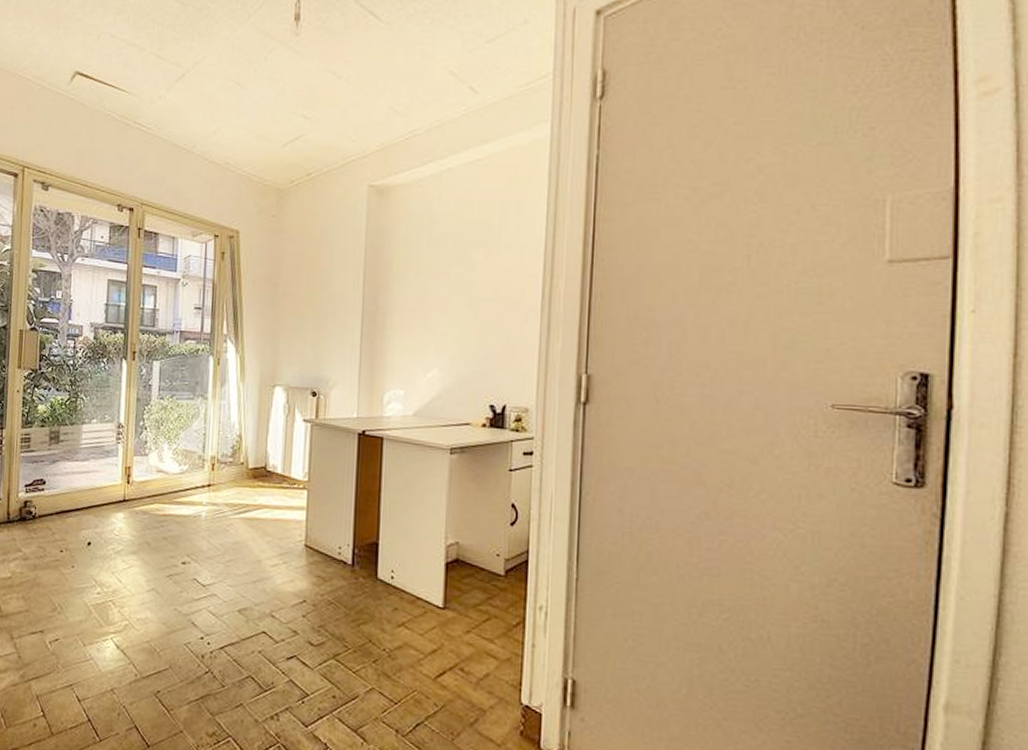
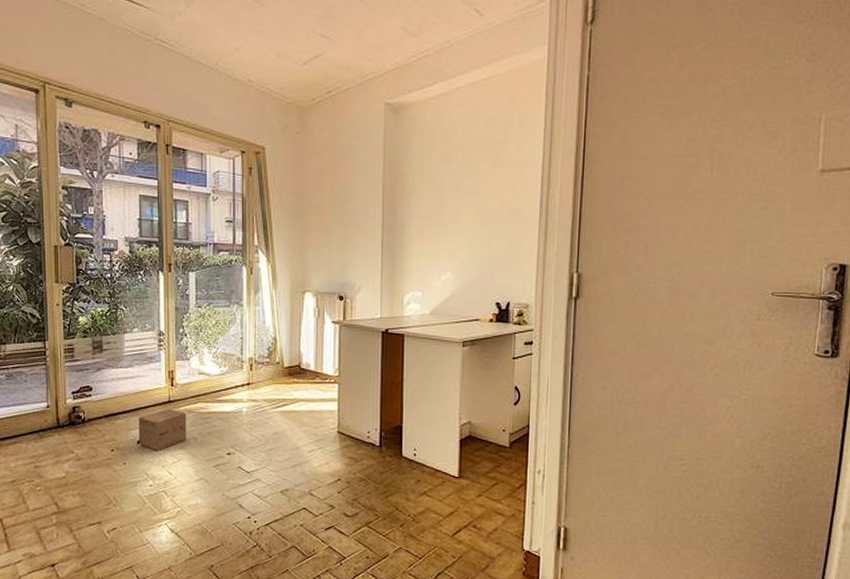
cardboard box: none [89,508,142,555] -> present [138,408,187,451]

